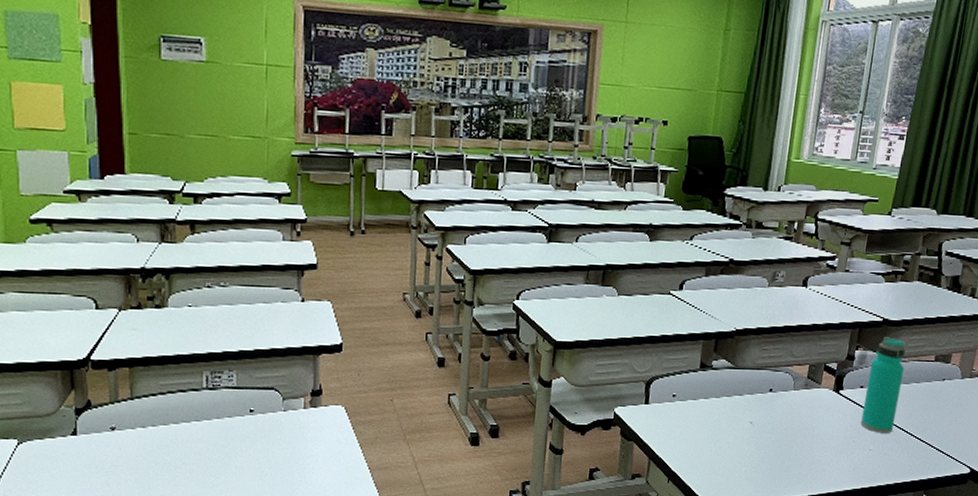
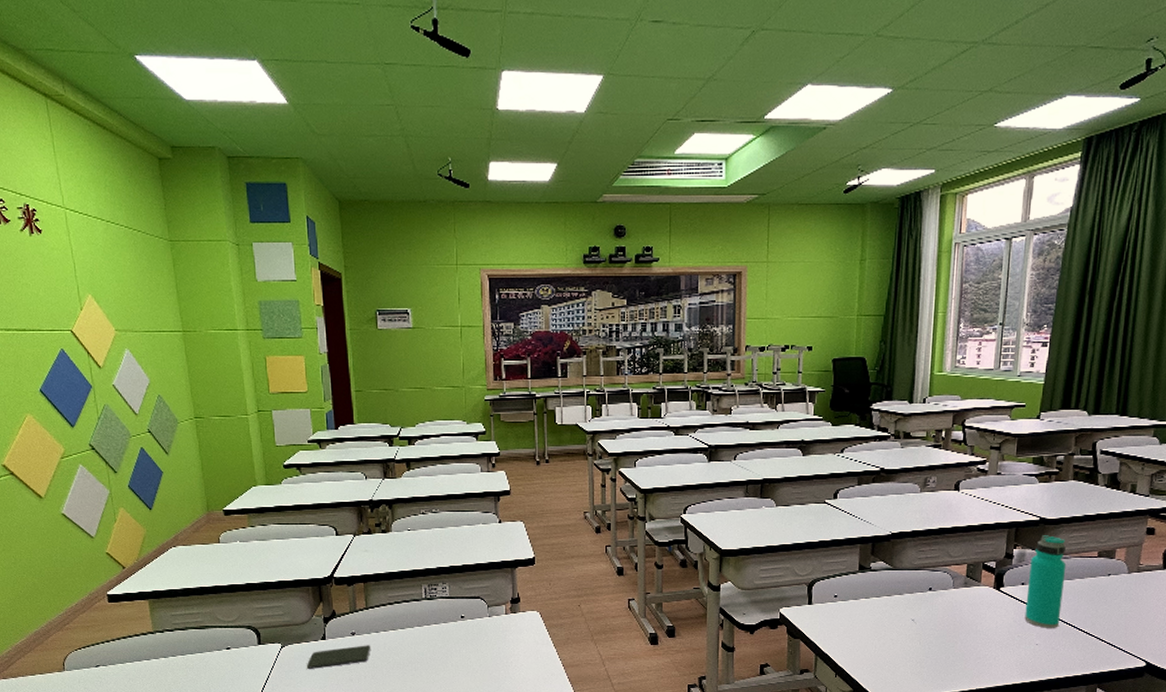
smartphone: none [51,442,135,470] -> present [307,645,371,669]

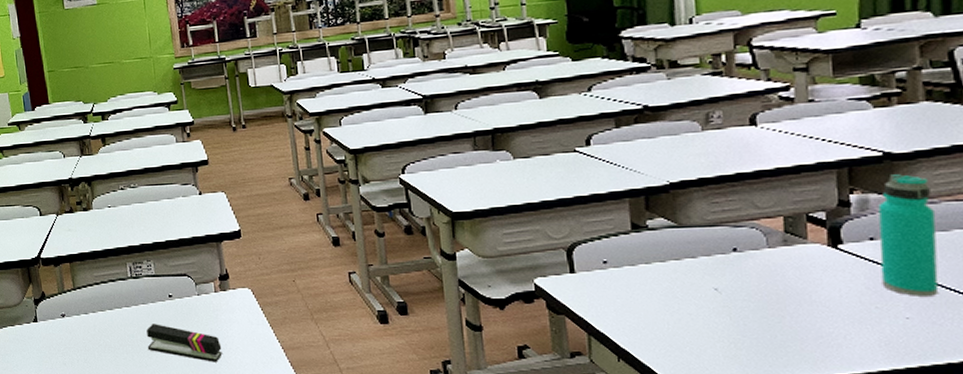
smartphone: present [307,645,371,669] -> none [21,327,82,352]
stapler: none [436,643,507,678] -> present [146,324,223,362]

